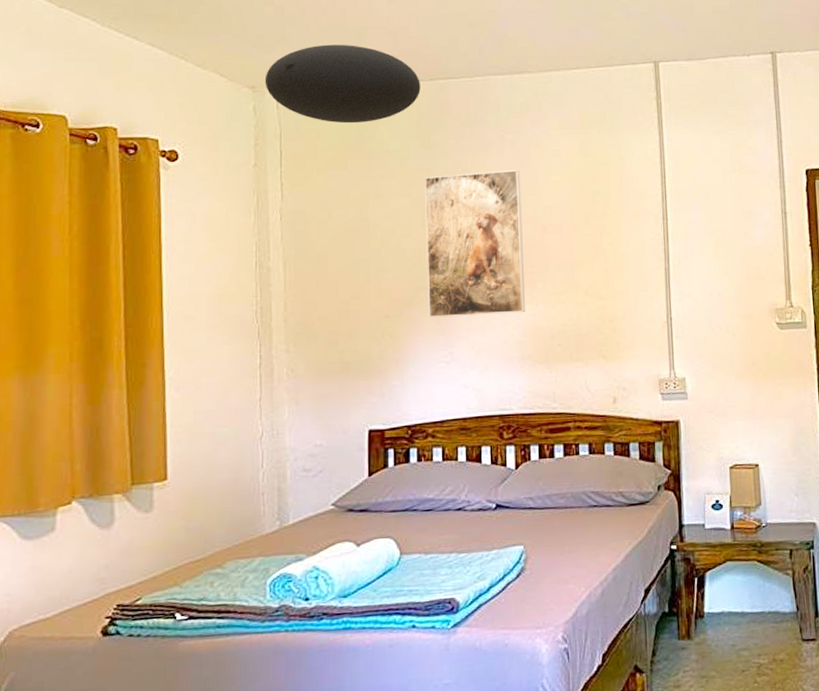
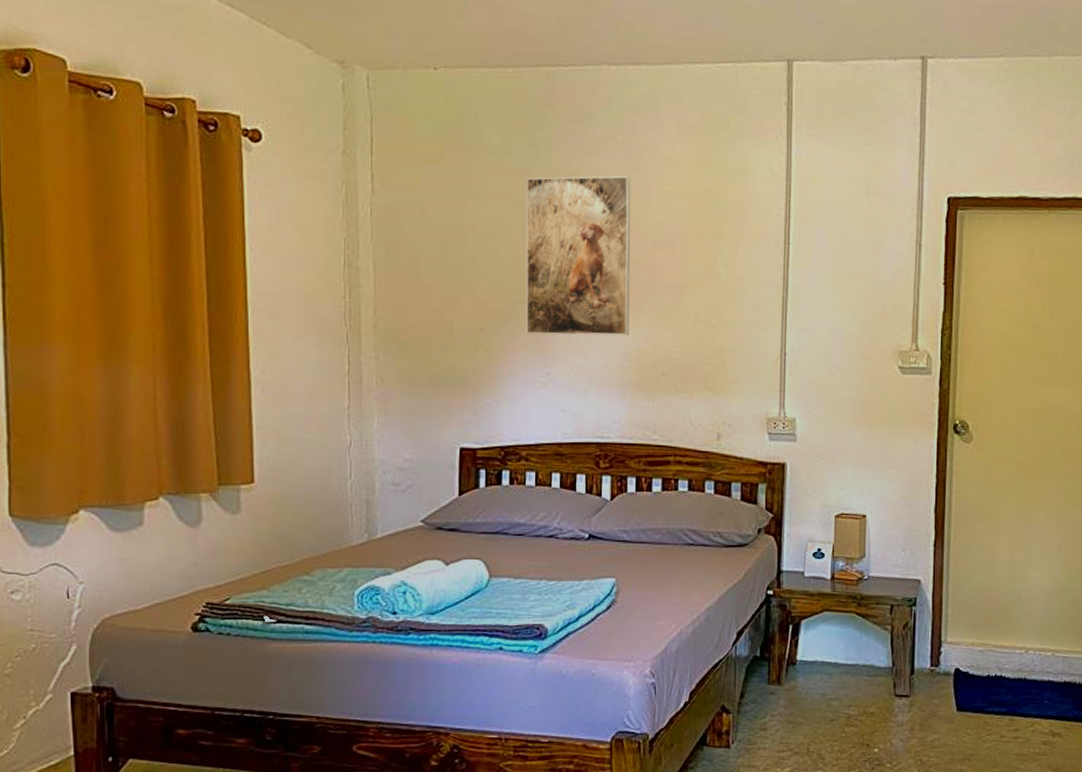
ceiling lamp: present [264,44,421,124] -> none [354,17,525,112]

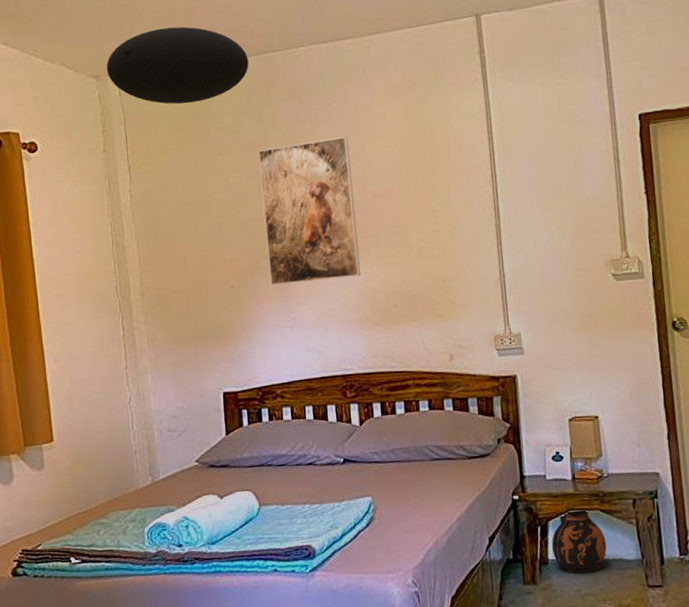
ceiling lamp: none [354,17,525,112] -> present [106,26,249,104]
ceramic jug: none [802,613,858,677] -> present [552,511,607,574]

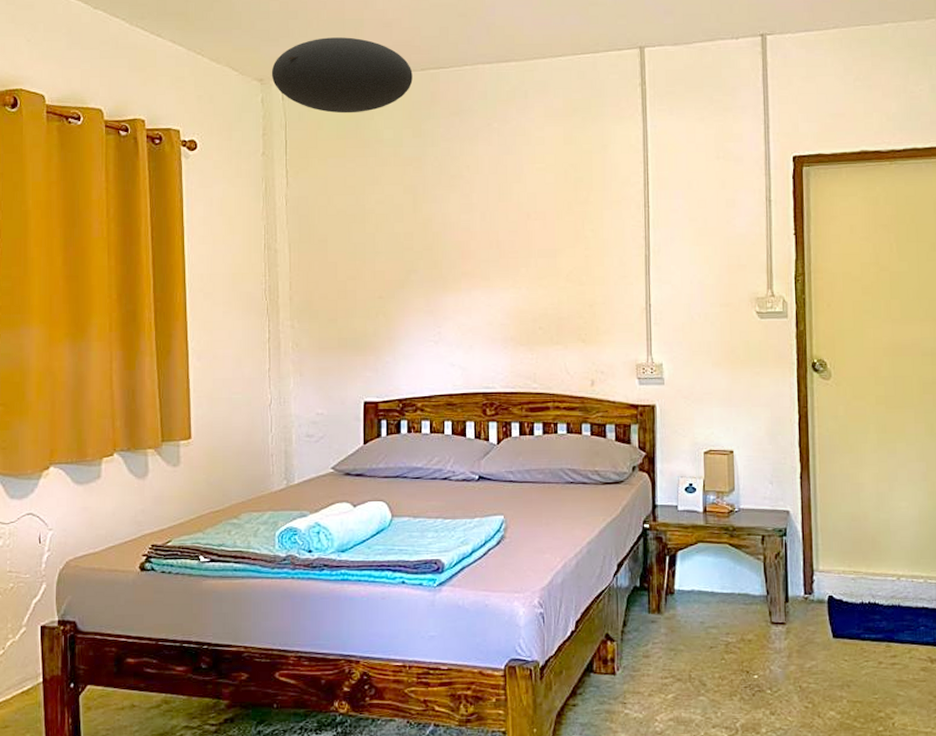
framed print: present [257,136,362,286] -> none [415,157,509,299]
ceramic jug: present [552,511,607,574] -> none [679,544,733,606]

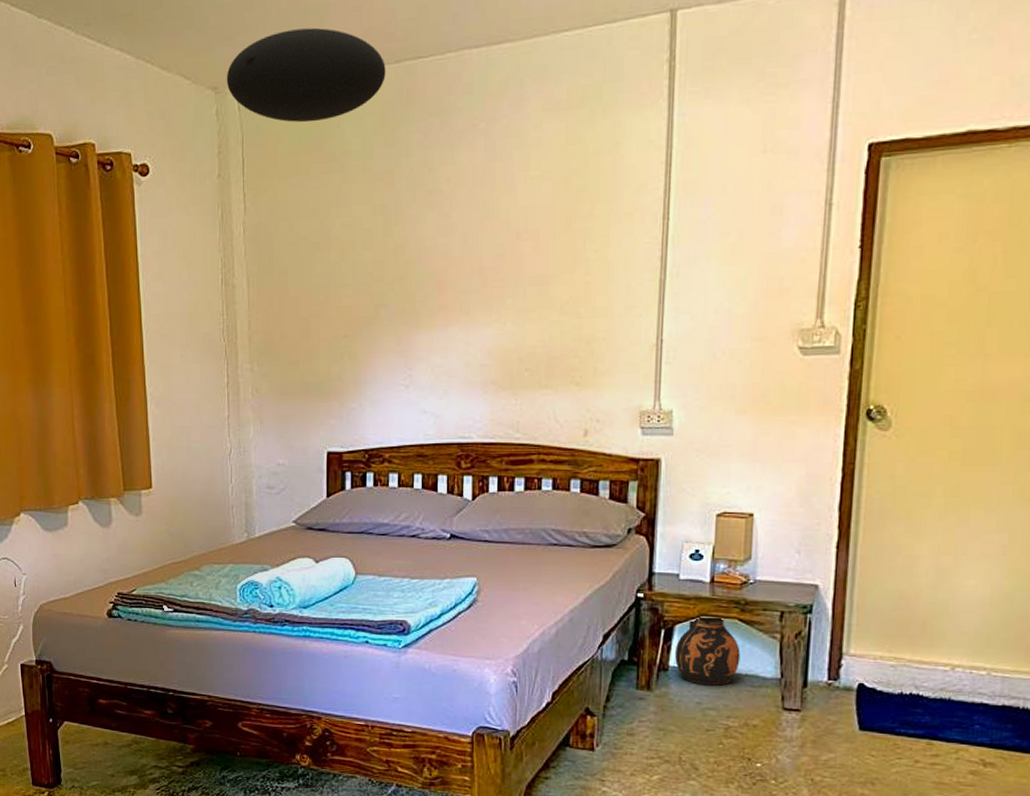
ceramic jug: none [679,544,733,606] -> present [675,618,740,686]

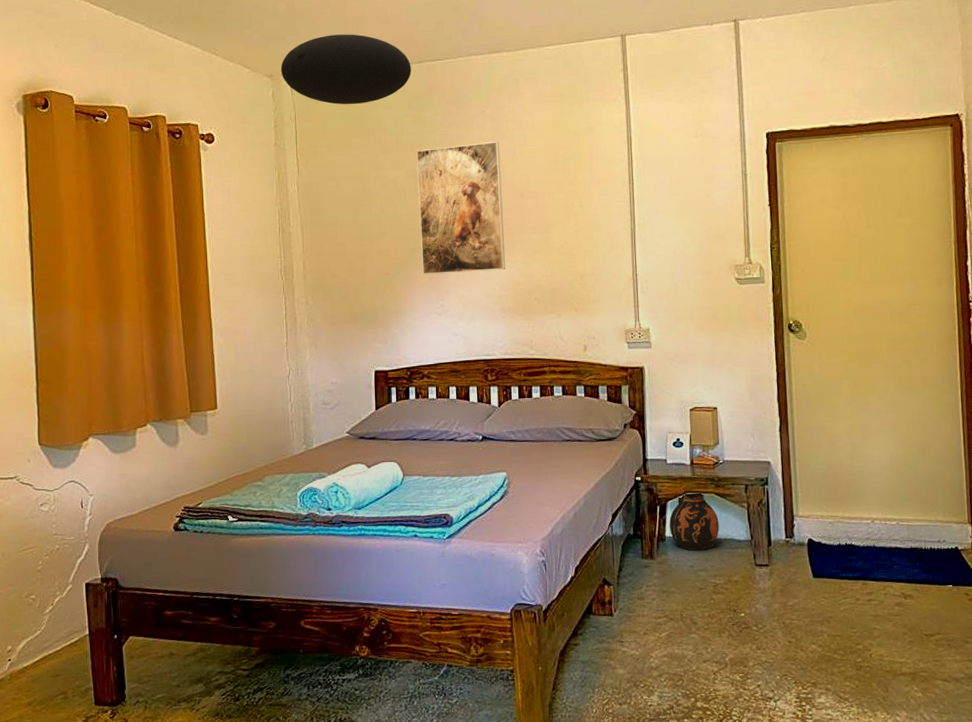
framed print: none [386,164,494,338] -> present [416,141,506,275]

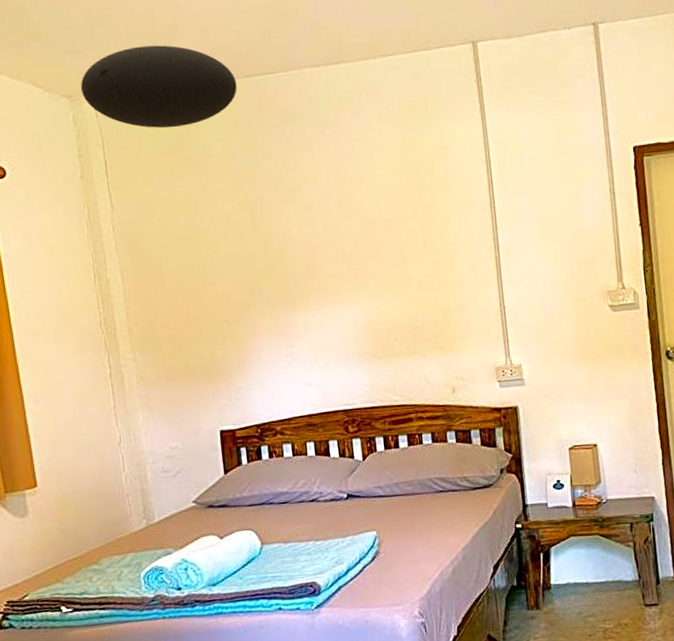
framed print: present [416,141,506,275] -> none [249,165,361,320]
ceramic jug: present [669,493,719,551] -> none [554,536,606,597]

